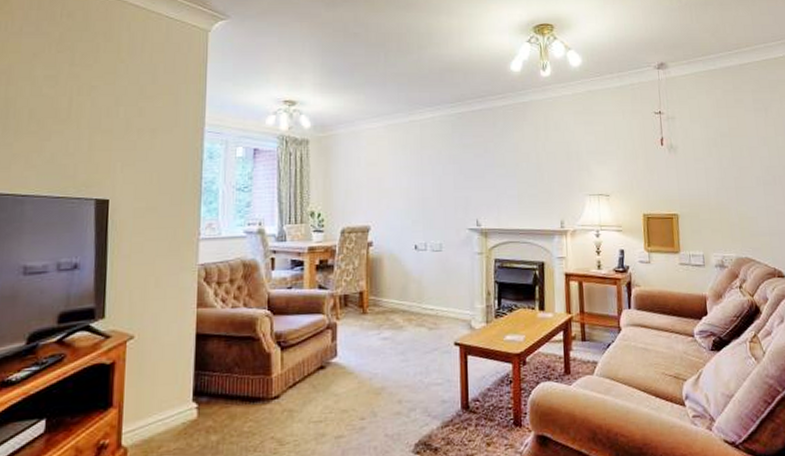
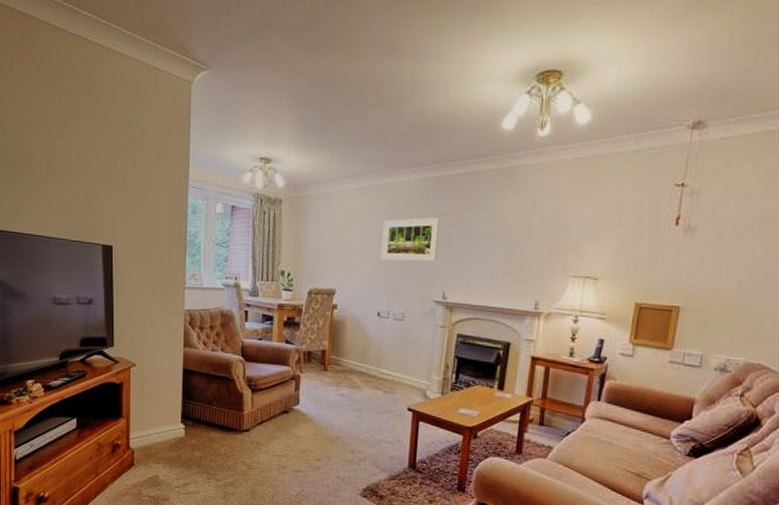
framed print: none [413,150,467,192] -> present [381,217,441,262]

